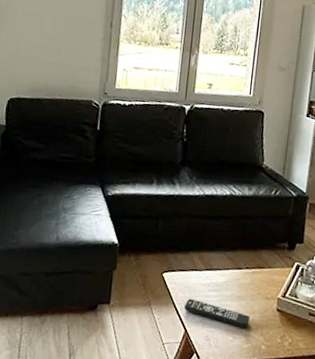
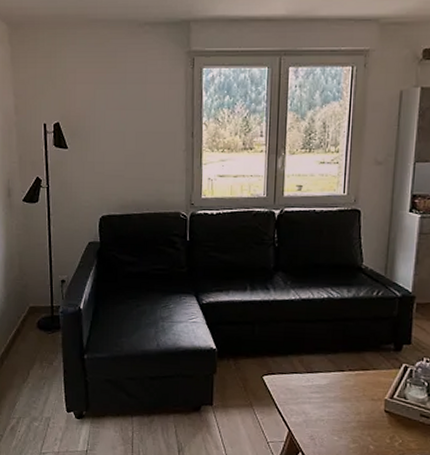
remote control: present [184,298,250,329] -> none [287,400,356,429]

